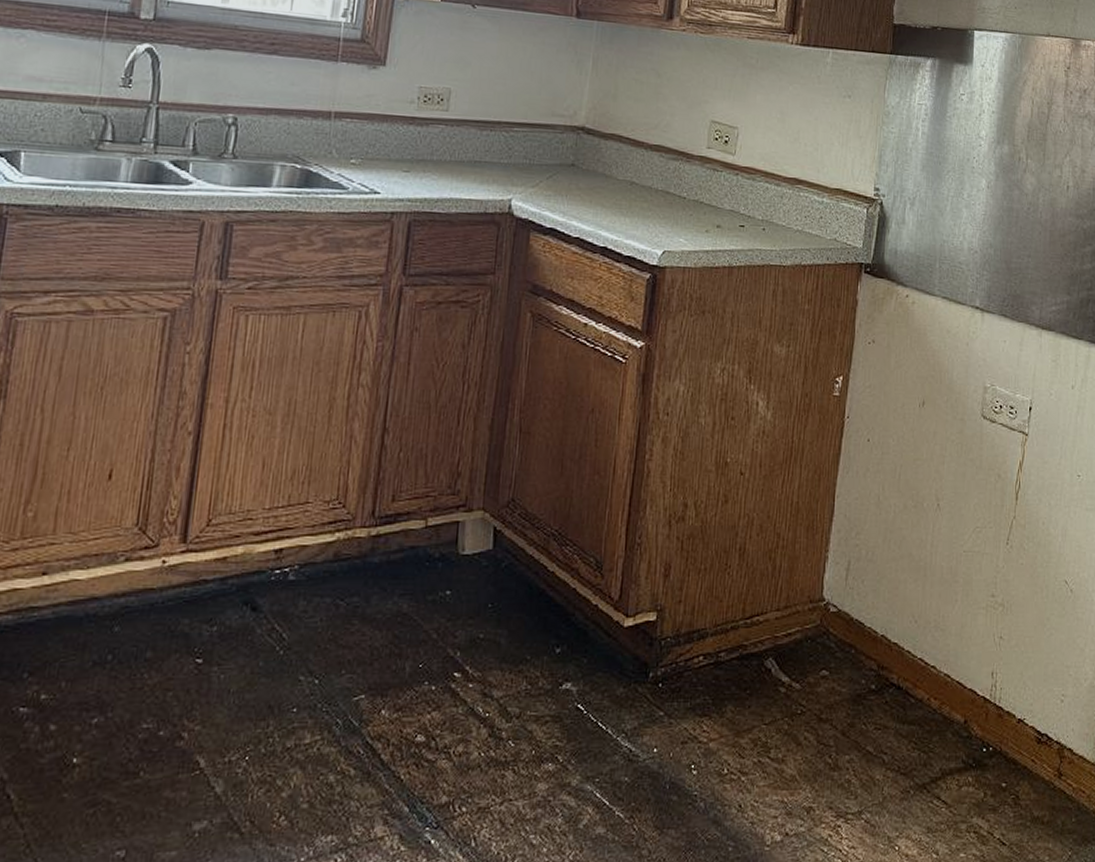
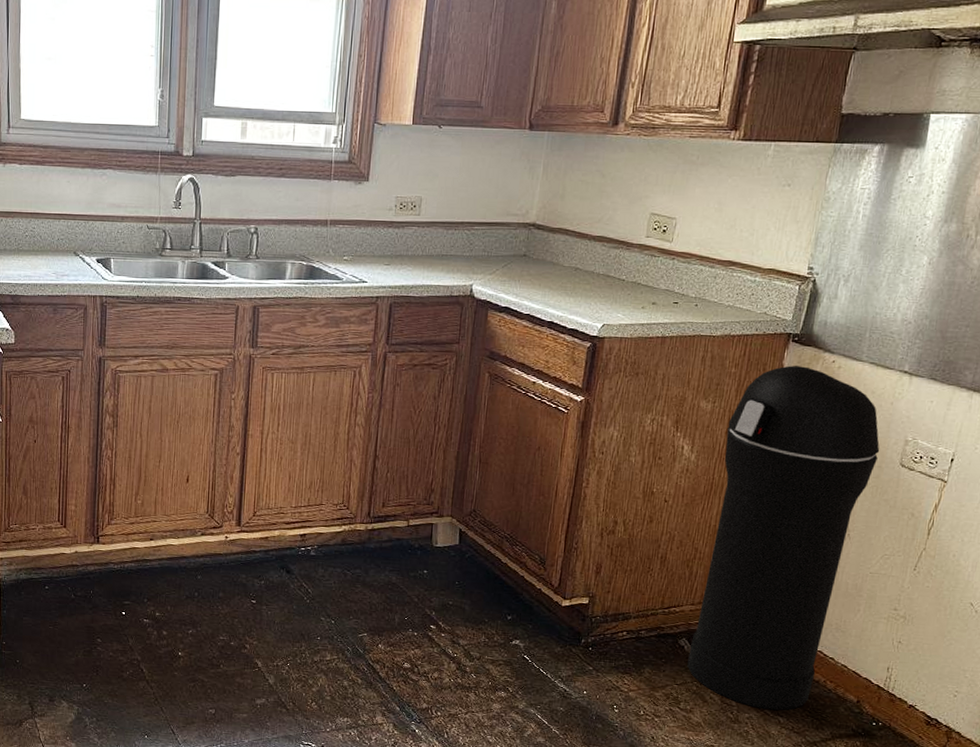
trash can: none [776,301,961,746] -> present [687,365,880,711]

